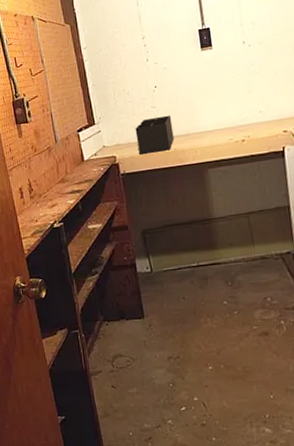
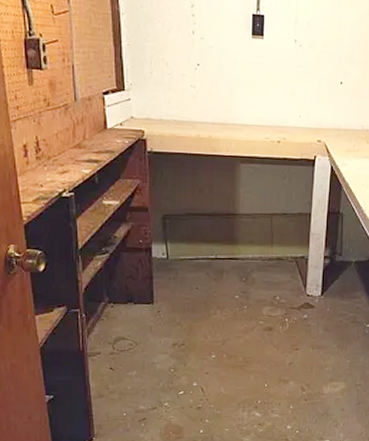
desk organizer: present [135,115,174,154] -> none [169,97,211,136]

